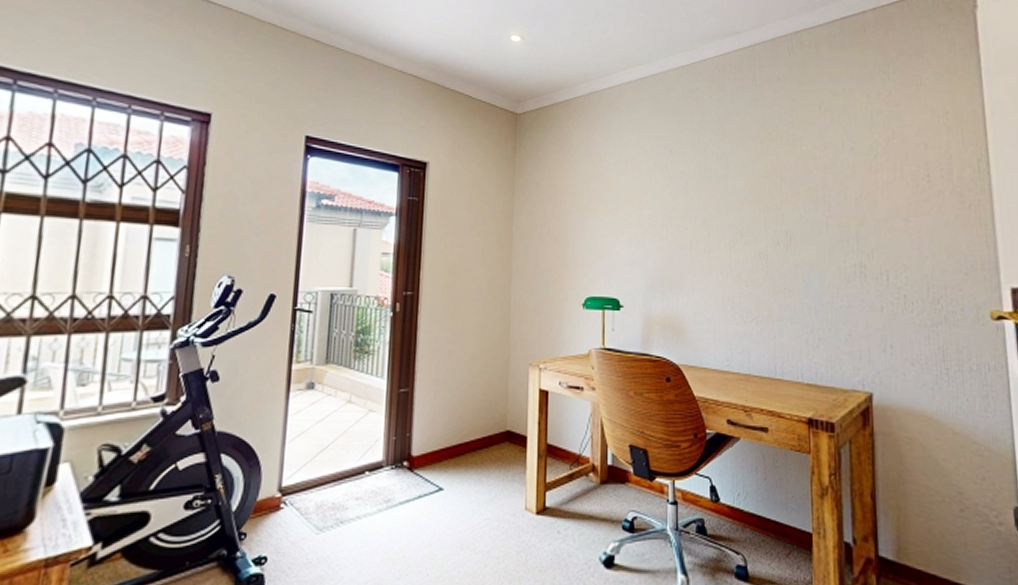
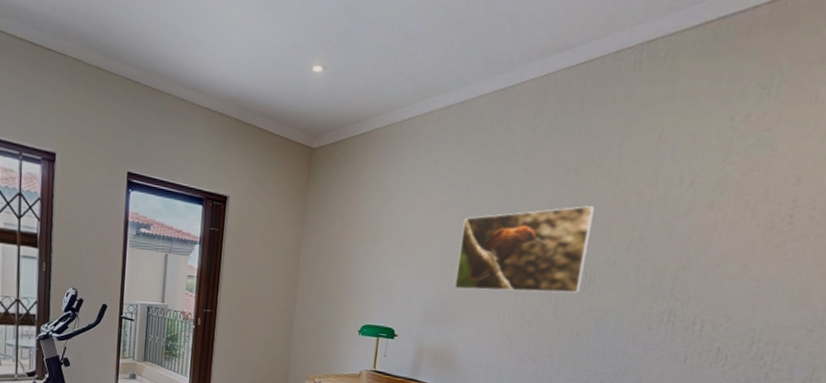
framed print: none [672,169,785,254] -> present [454,206,596,294]

